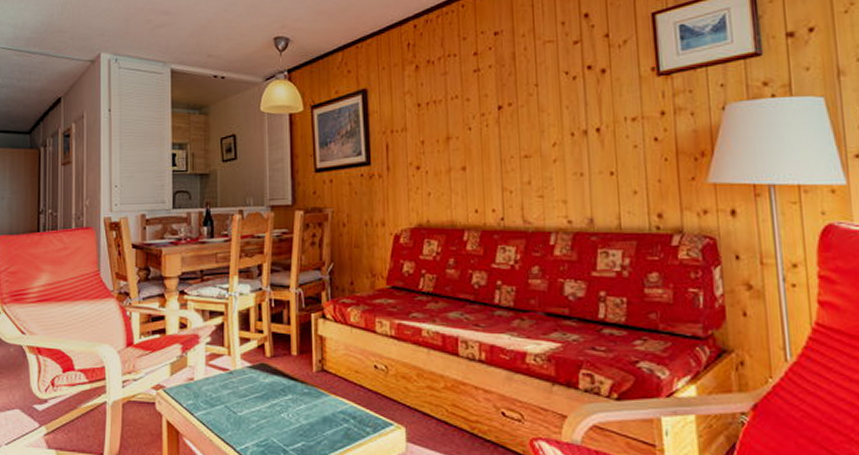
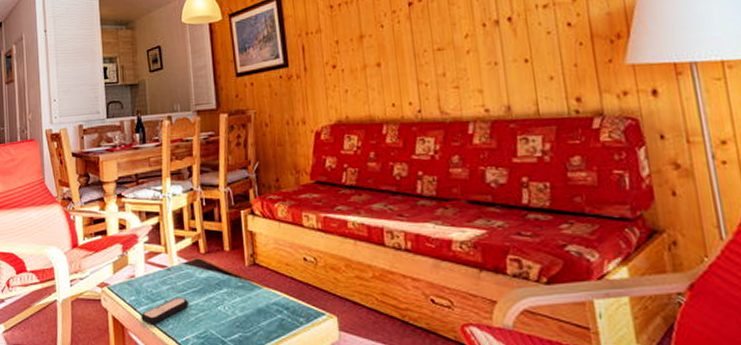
remote control: none [198,402,250,431] -> present [141,297,189,324]

